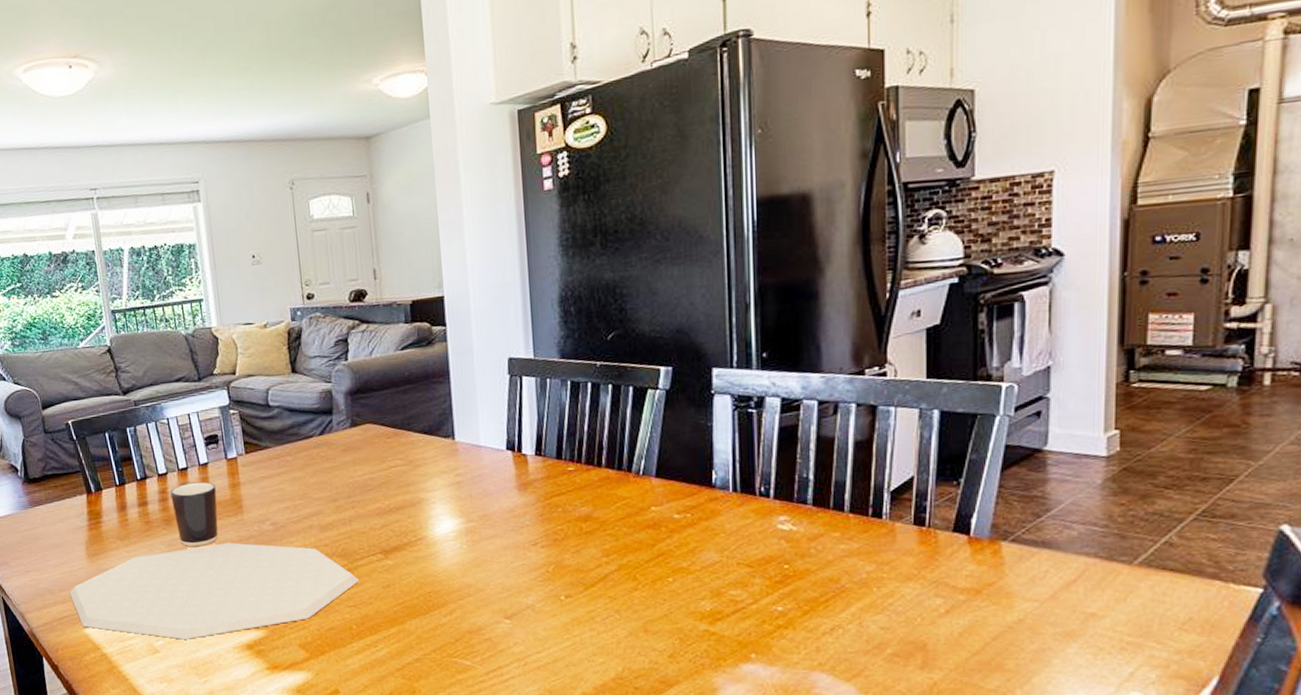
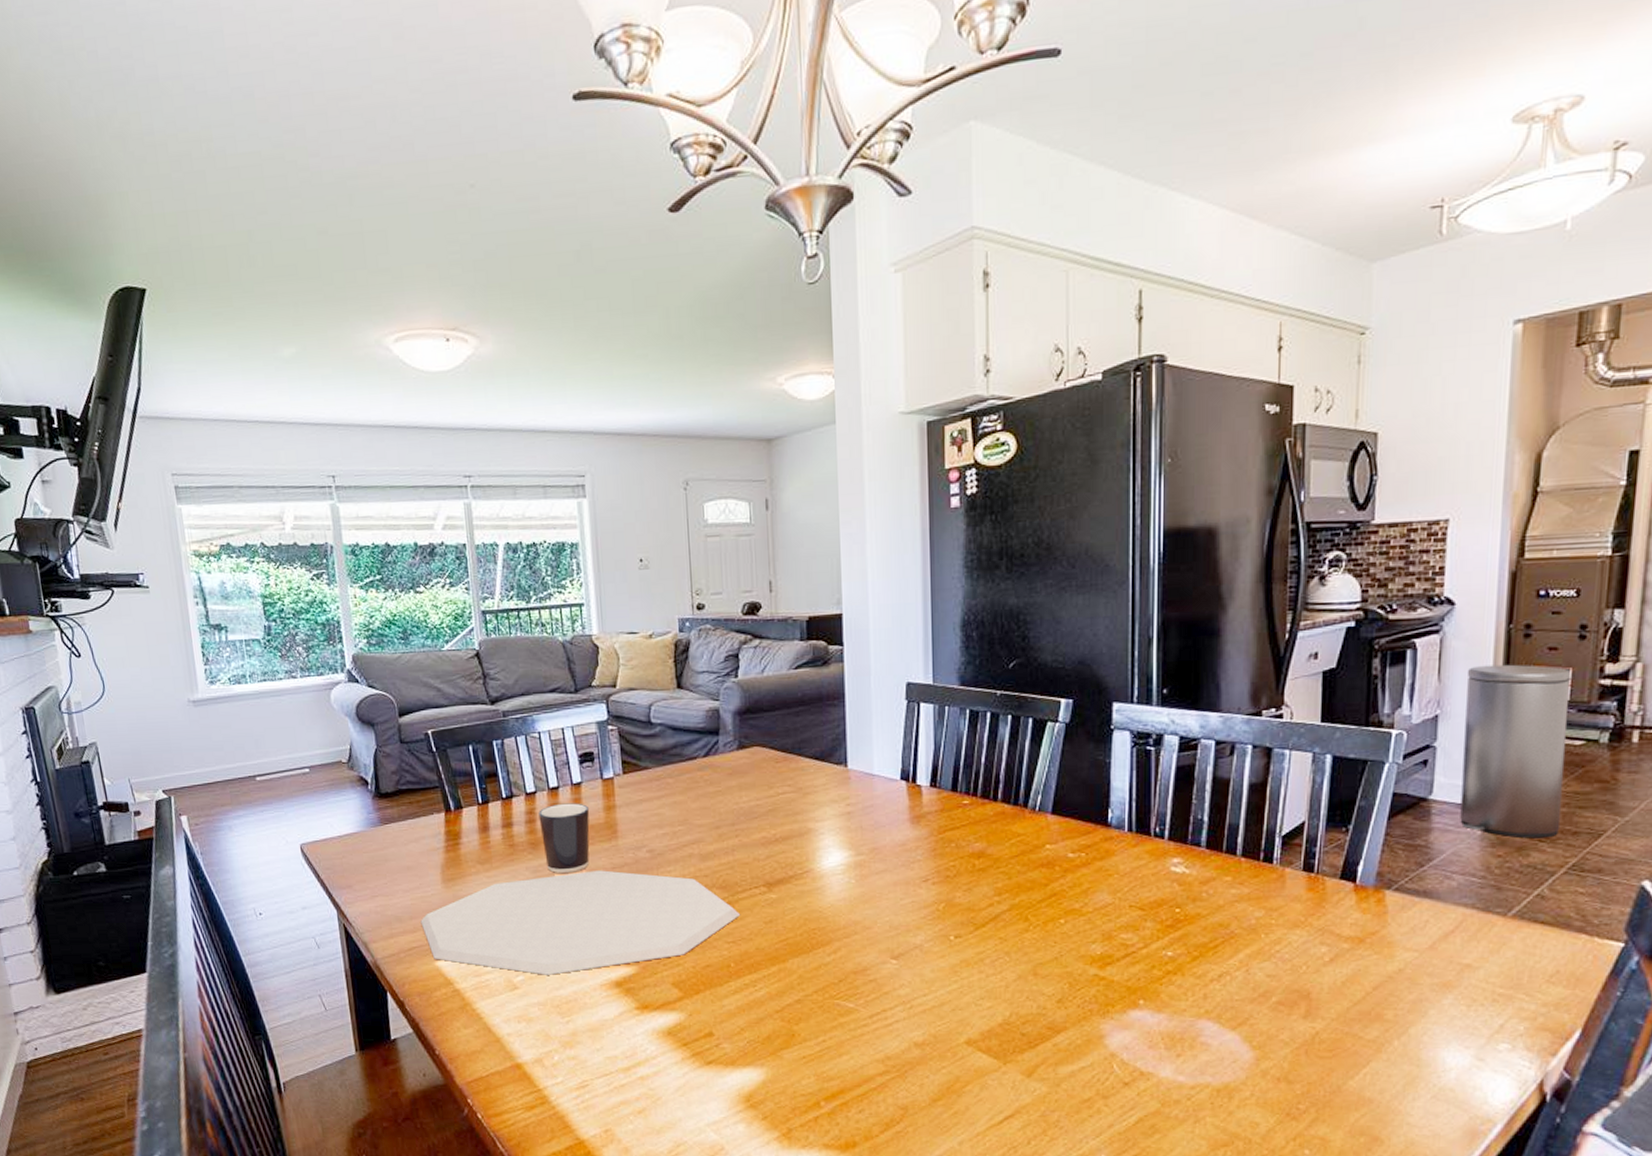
pedal bin: none [1078,311,1194,486] -> present [1460,664,1572,839]

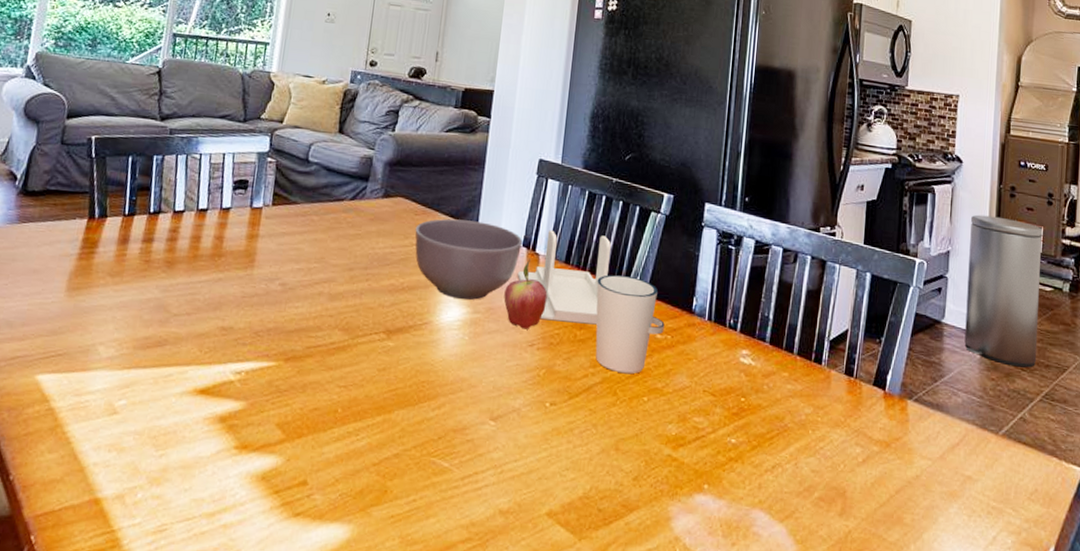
placemat: present [420,870,741,975] -> none [32,297,357,403]
mug: present [538,803,590,874] -> none [177,225,233,297]
bowl: none [778,760,901,843] -> present [415,218,523,300]
fruit: none [887,792,937,865] -> present [504,259,548,329]
napkin holder: none [899,756,1004,854] -> present [517,230,612,325]
cup: none [991,795,1076,898] -> present [595,274,665,374]

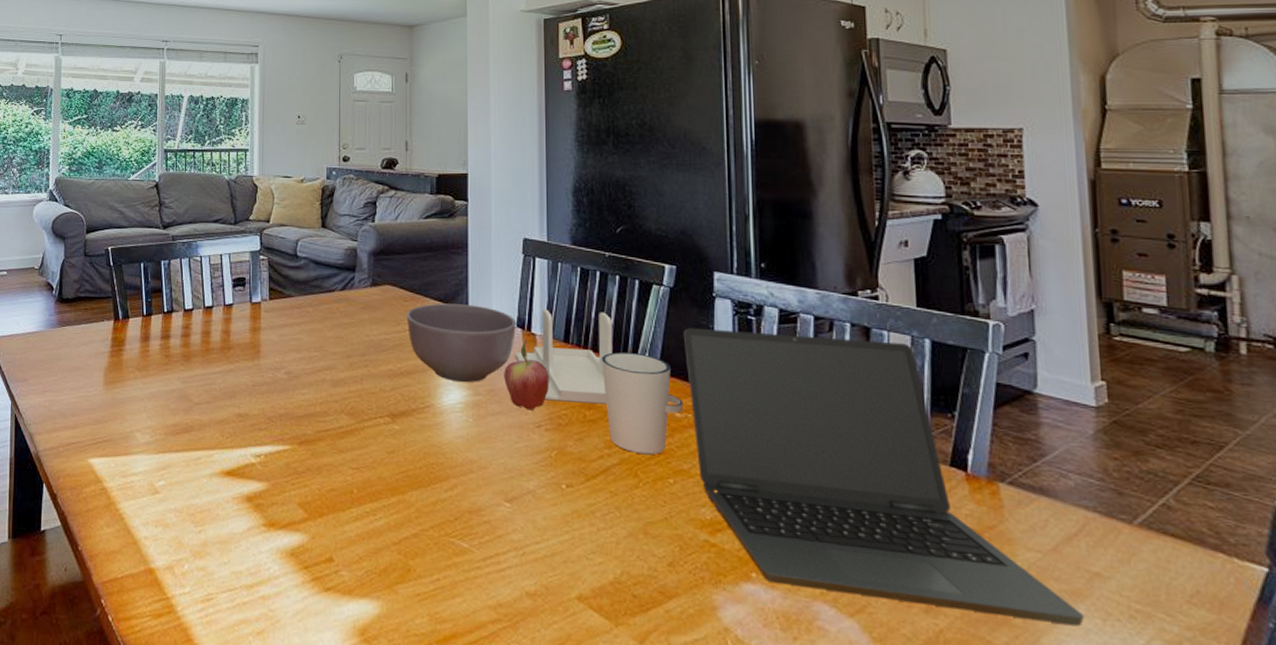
laptop: none [670,254,956,523] -> present [683,327,1084,627]
pedal bin: present [964,214,1043,368] -> none [1059,265,1177,445]

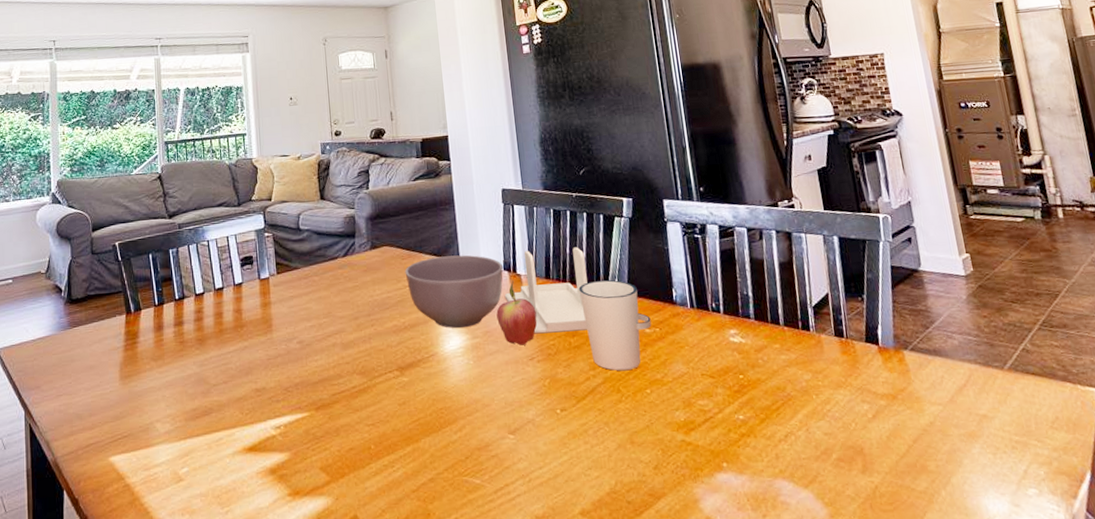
laptop: present [683,327,1084,627] -> none [644,242,980,469]

